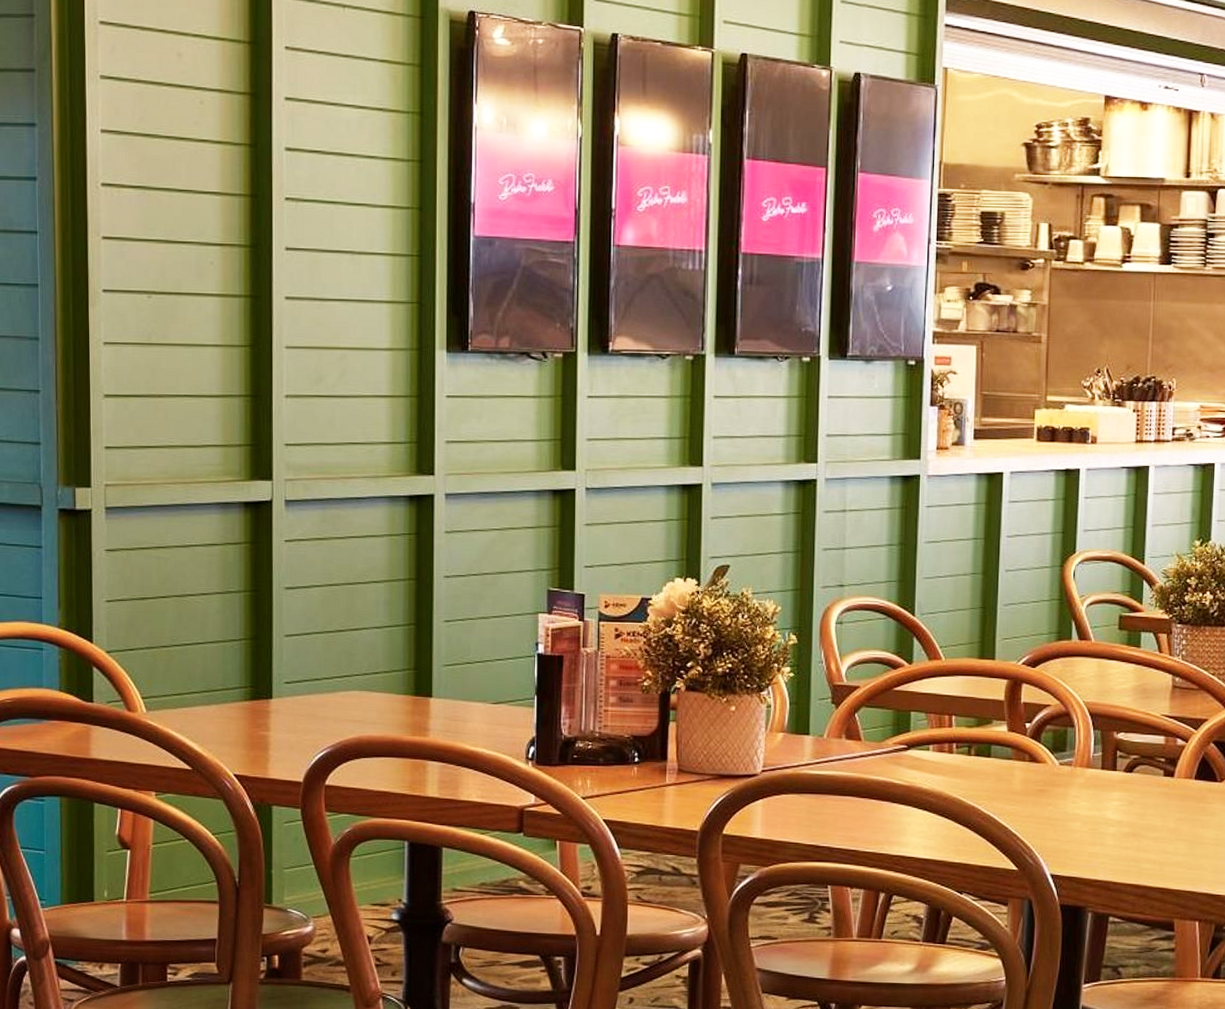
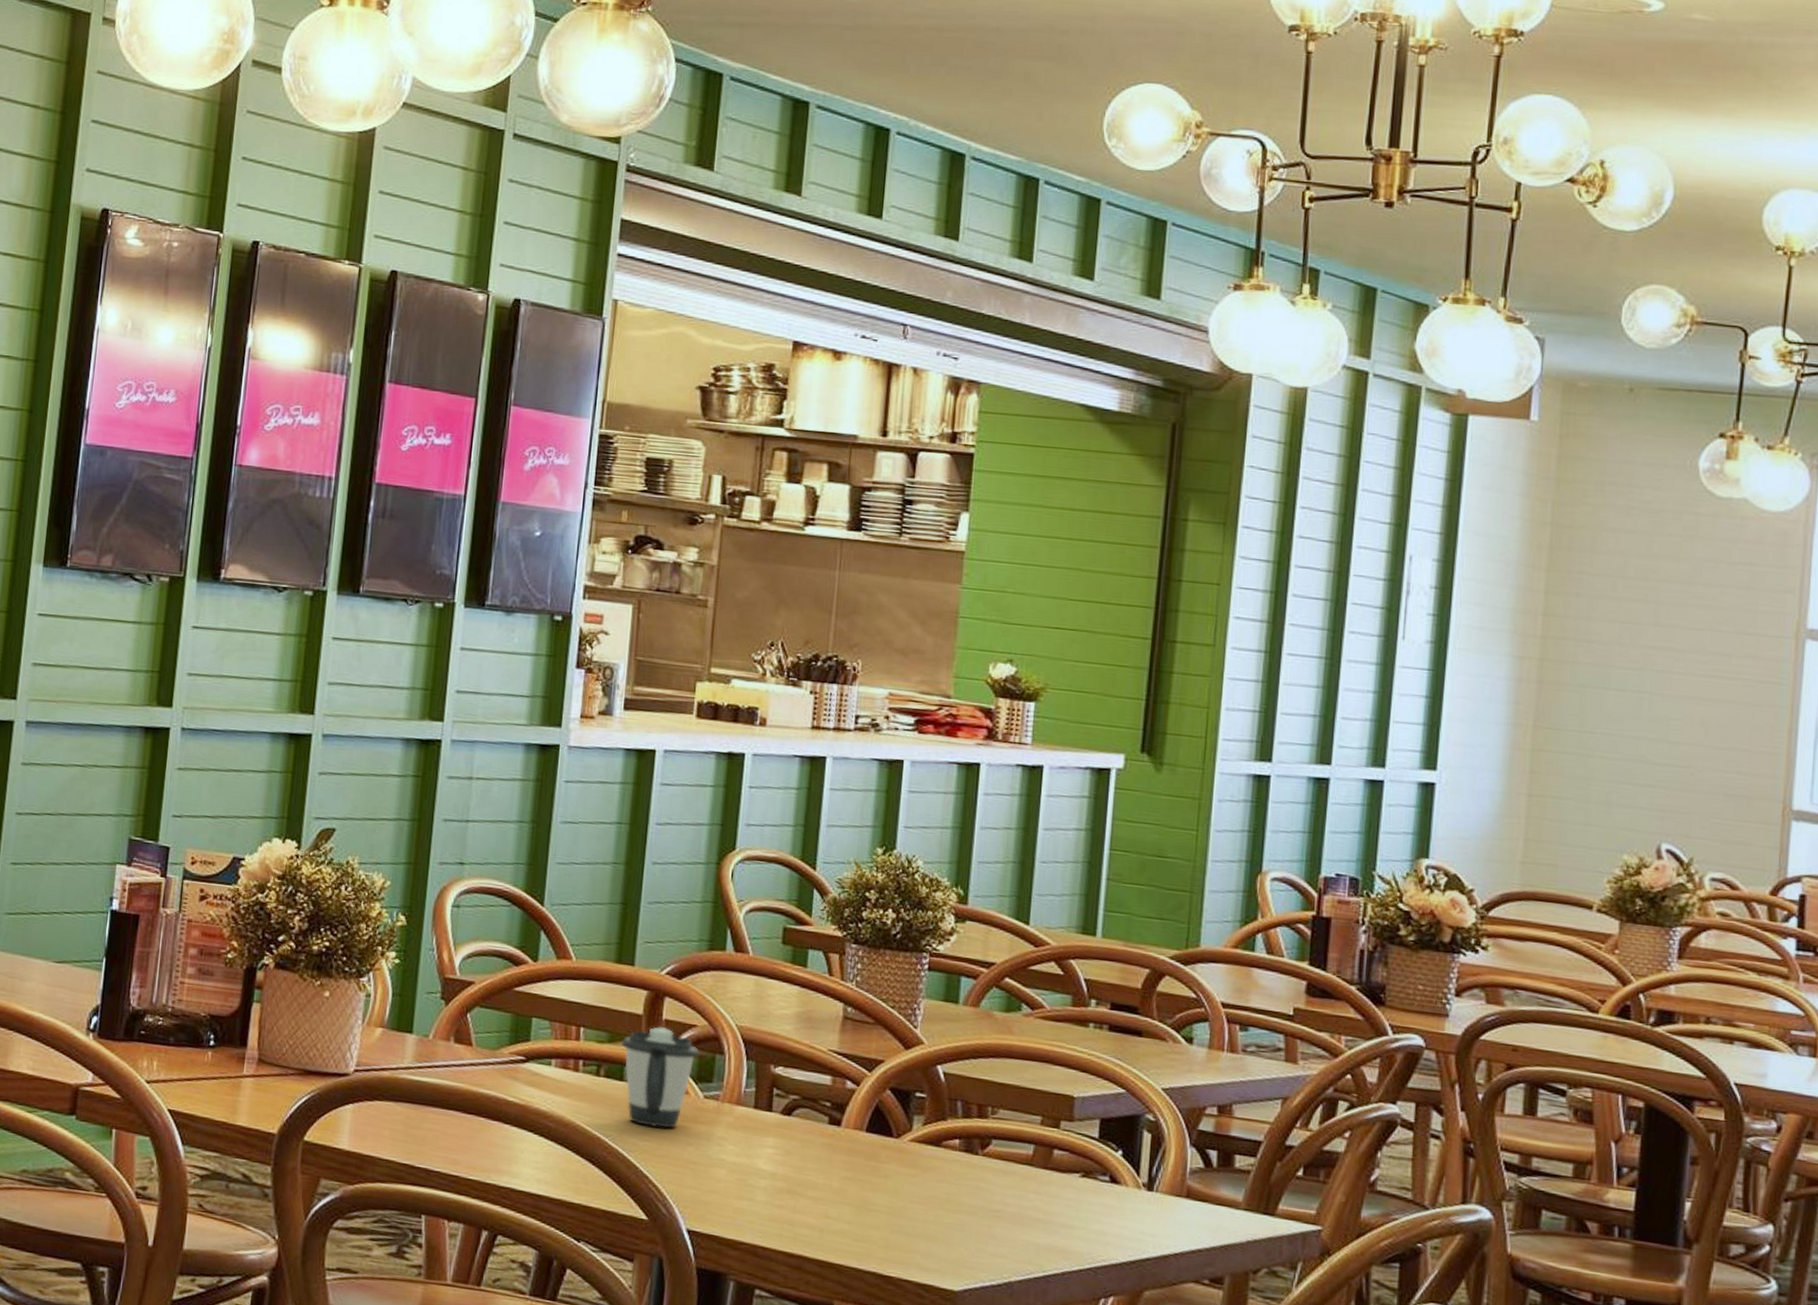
cup: none [987,709,1054,793] -> present [621,1026,700,1128]

